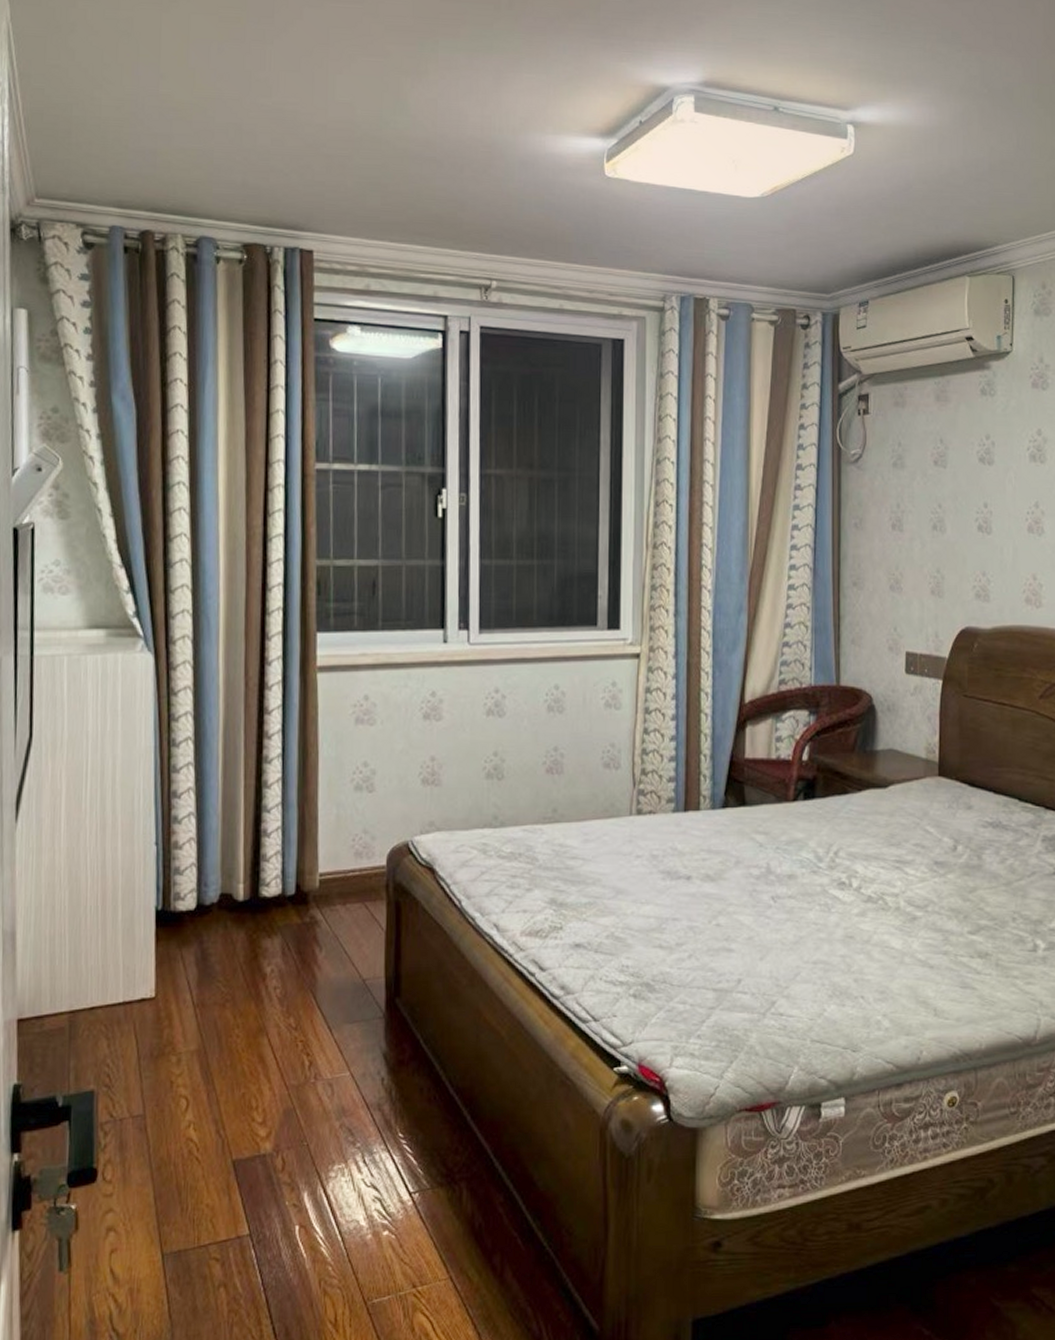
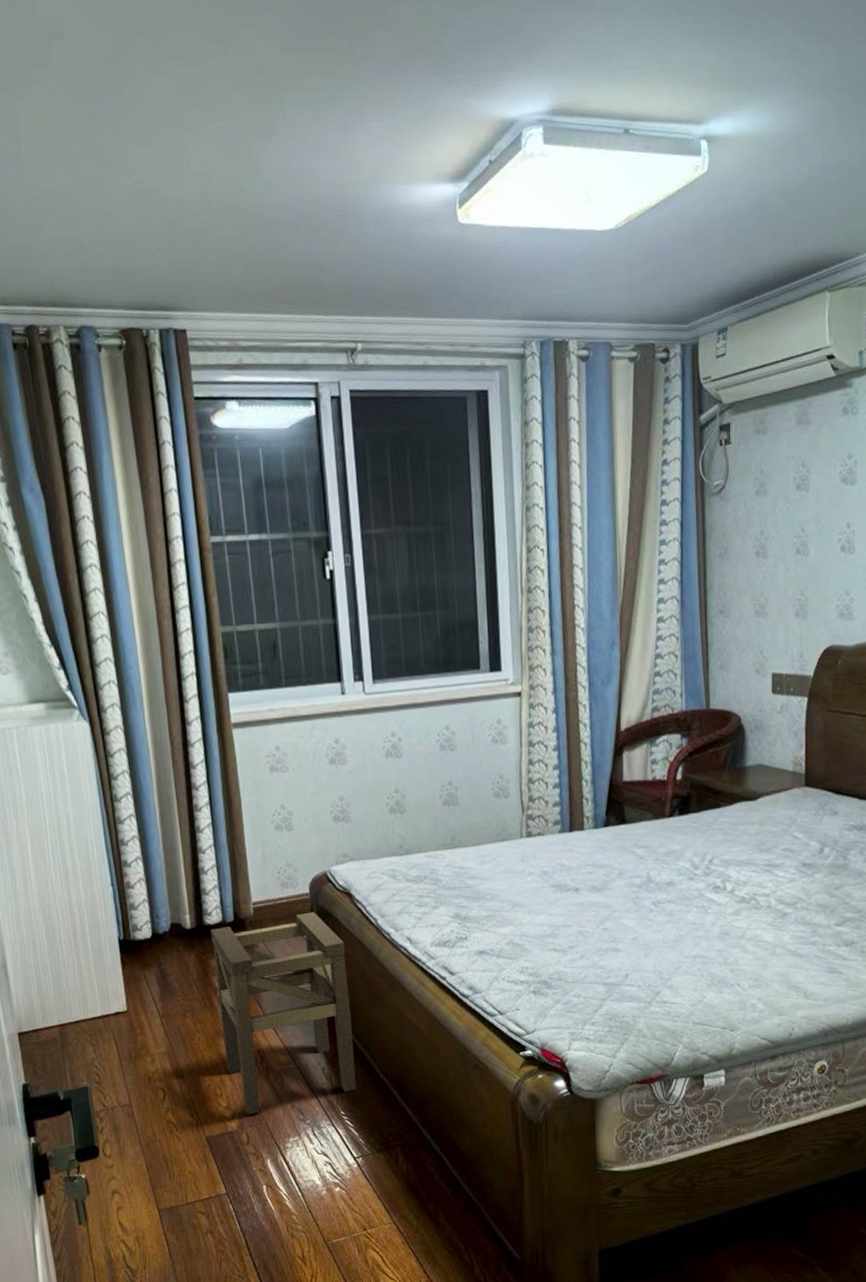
stool: none [266,888,422,1134] -> present [211,912,357,1115]

